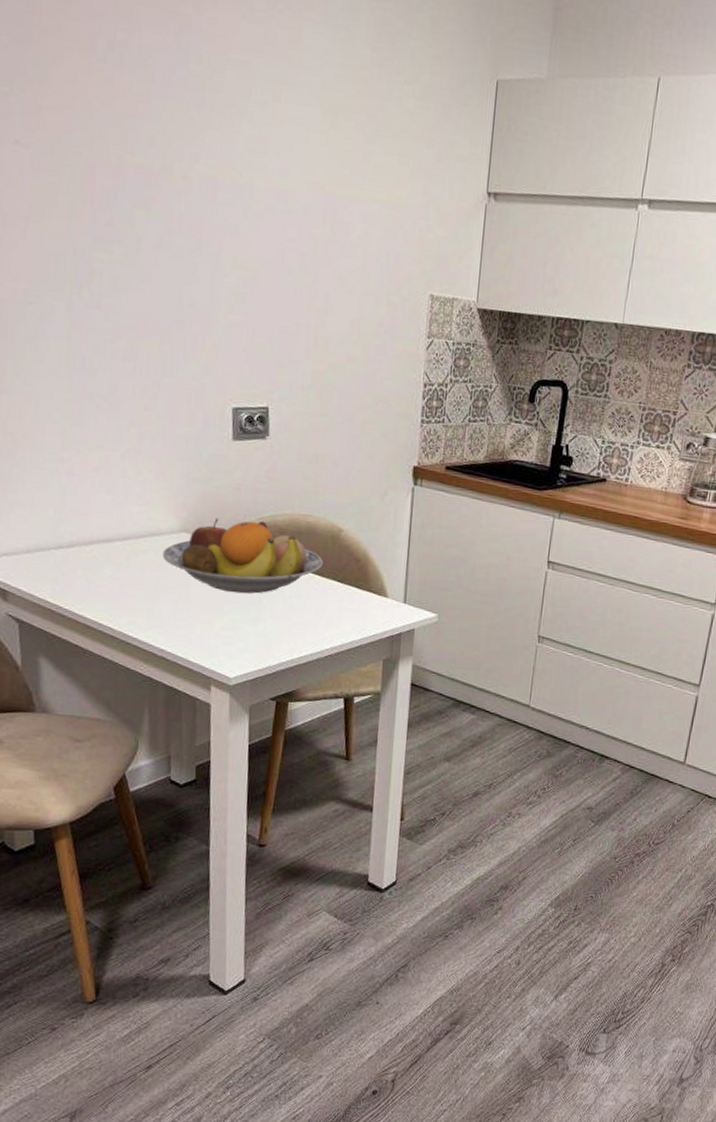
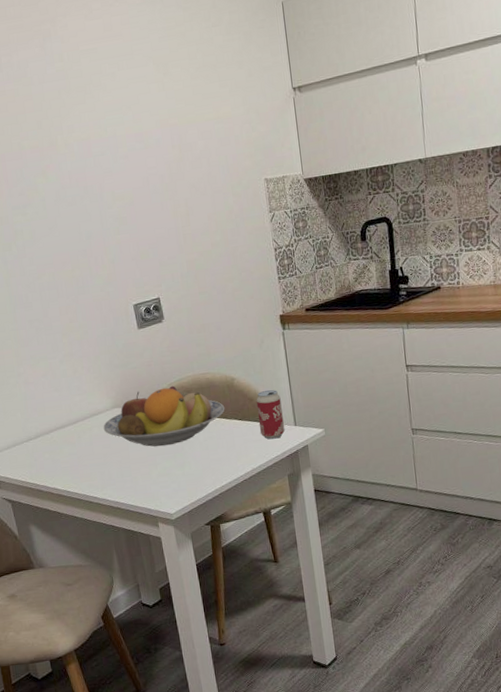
beverage can: none [361,552,394,614] -> present [256,389,285,440]

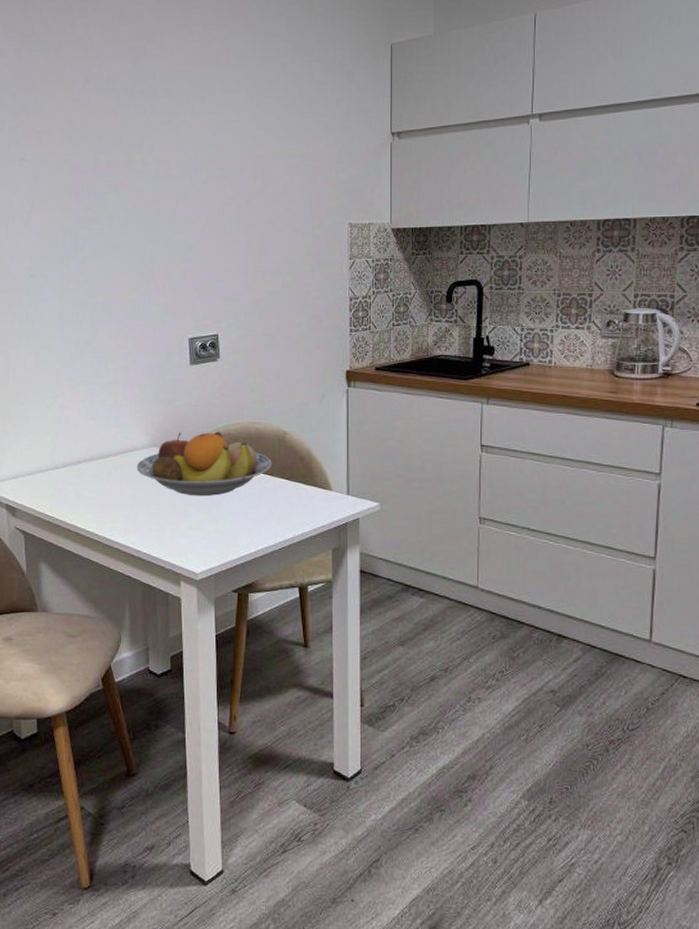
beverage can: present [256,389,285,440] -> none [307,450,335,506]

